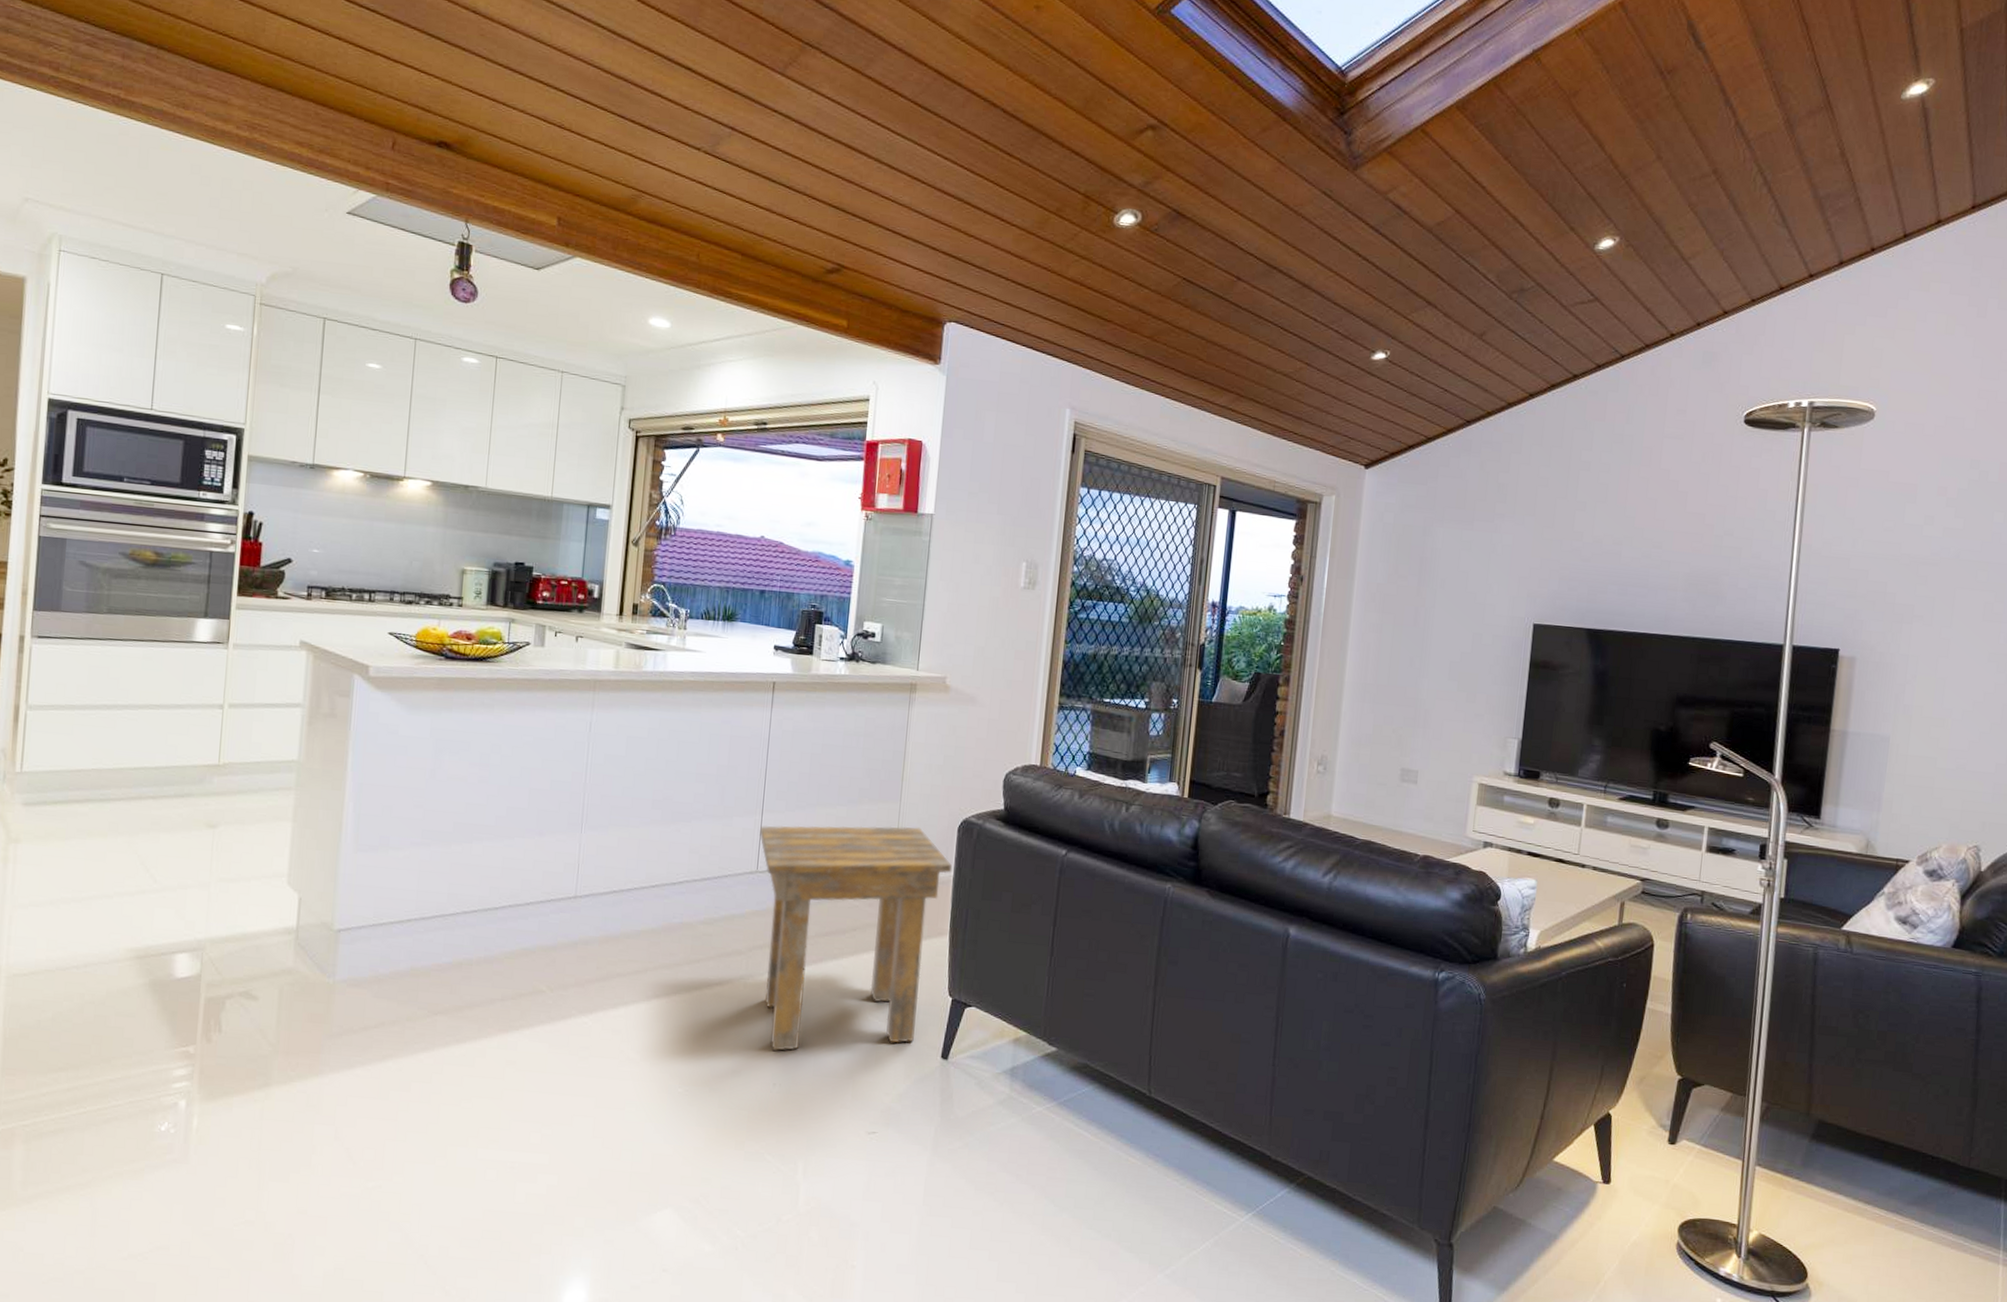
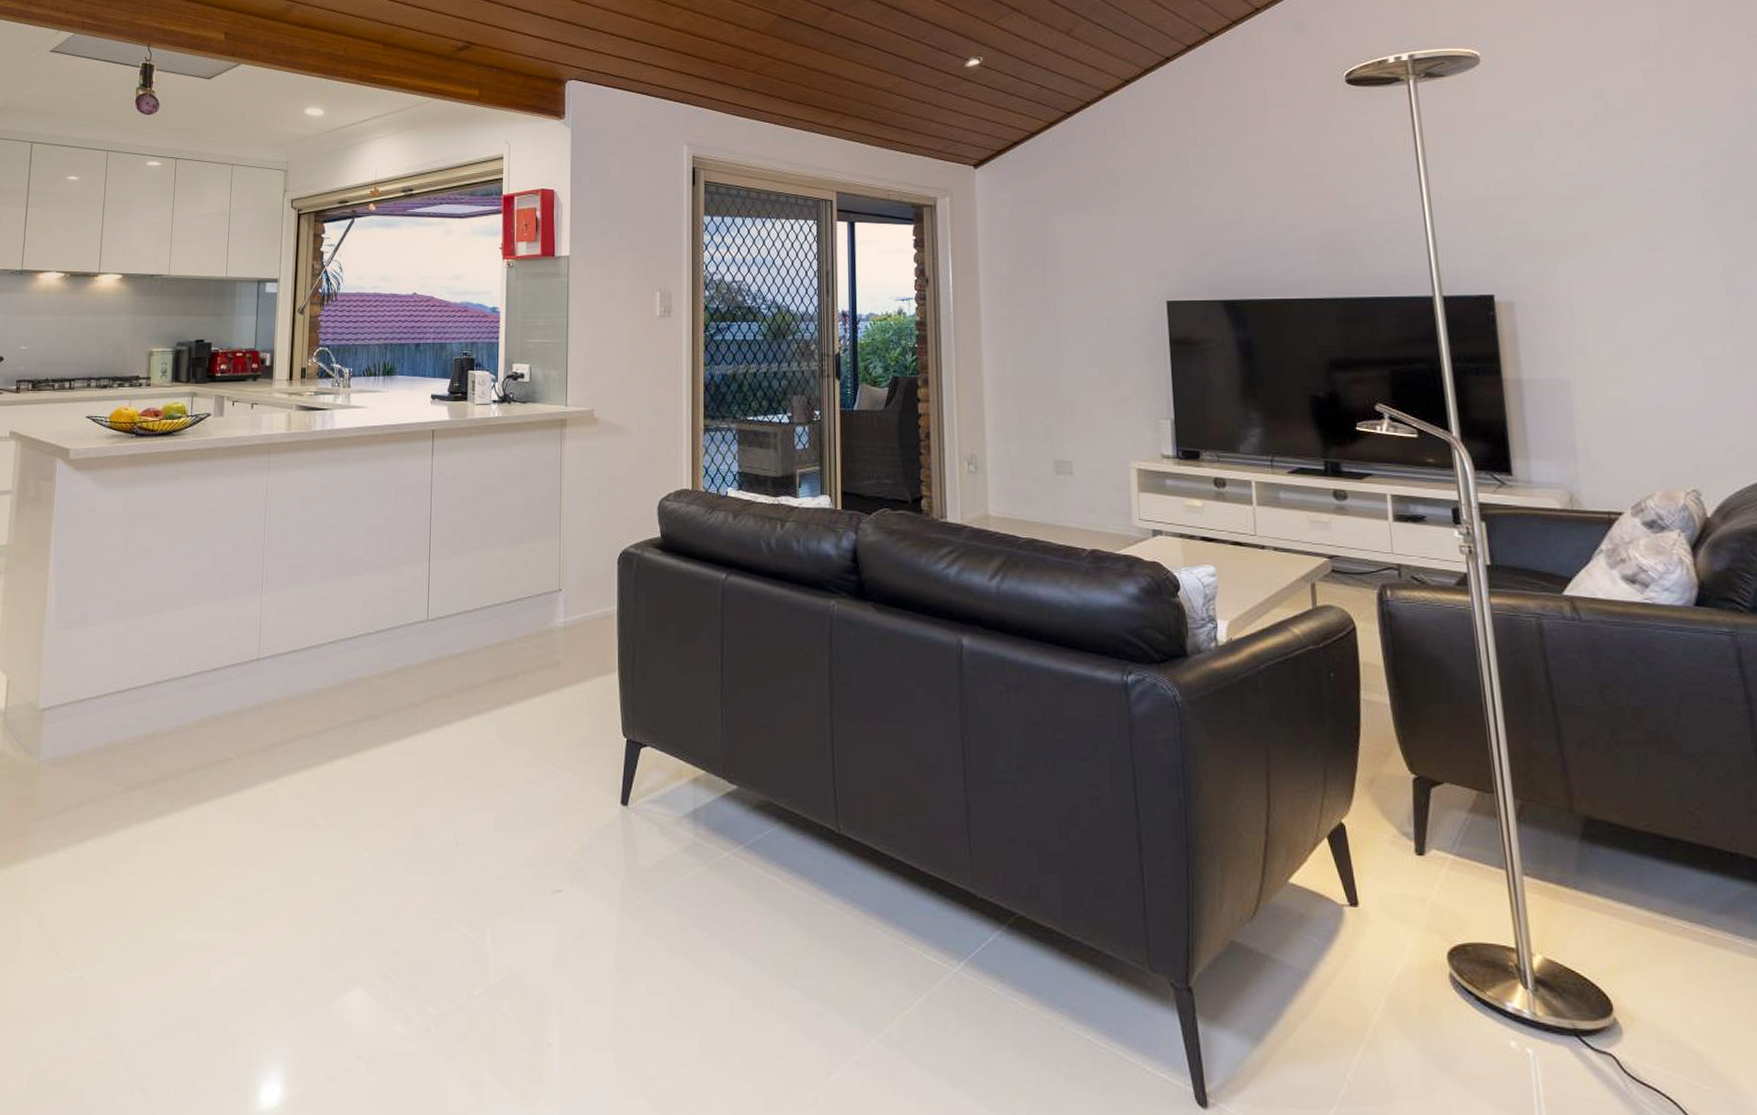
side table: present [760,825,953,1052] -> none [428,562,616,808]

